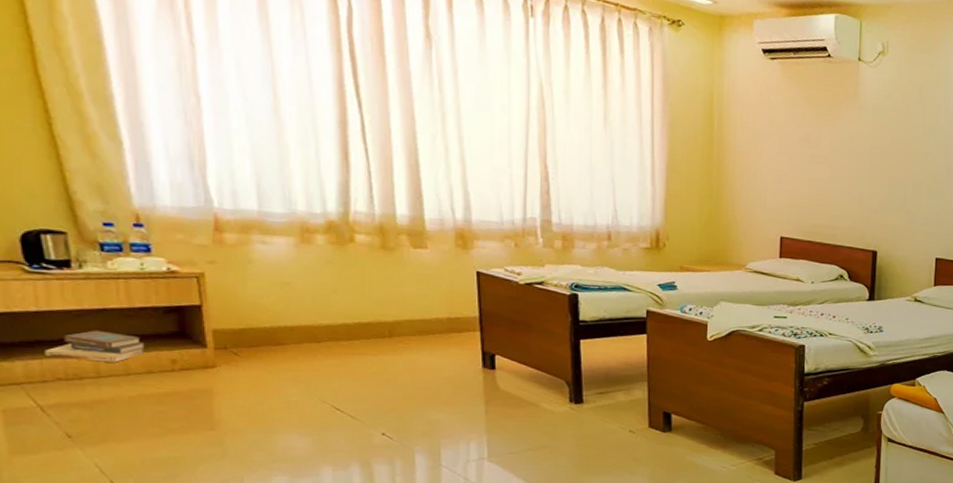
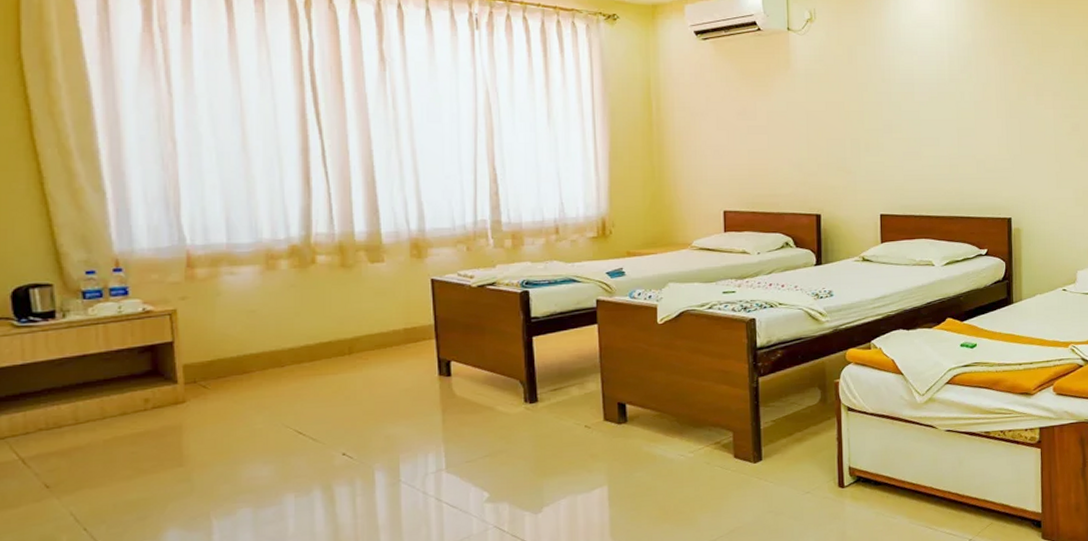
books: present [45,330,145,363] -> none [28,377,120,410]

